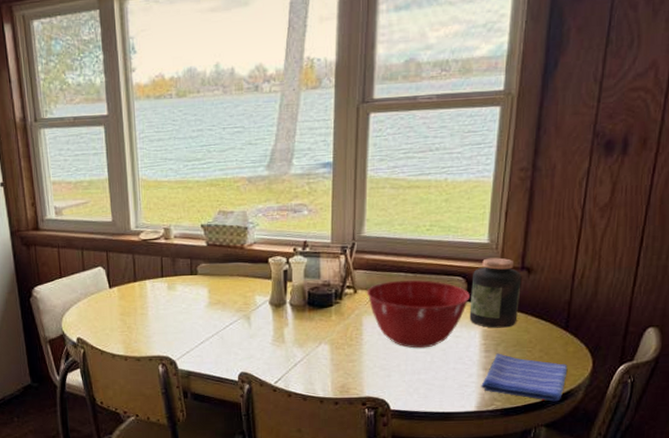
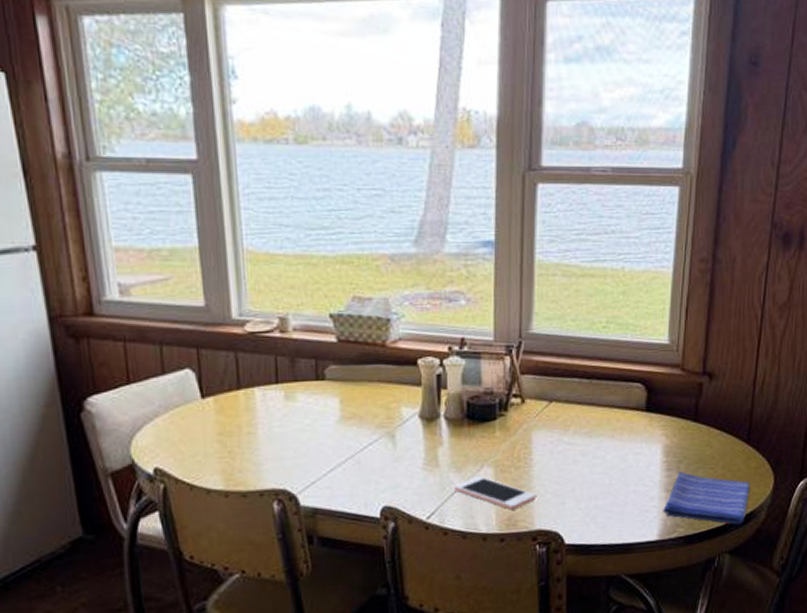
cell phone: none [297,351,366,380] -> present [454,476,537,510]
mixing bowl: present [367,279,471,349] -> none [536,386,651,469]
jar: present [469,257,522,328] -> none [649,361,703,443]

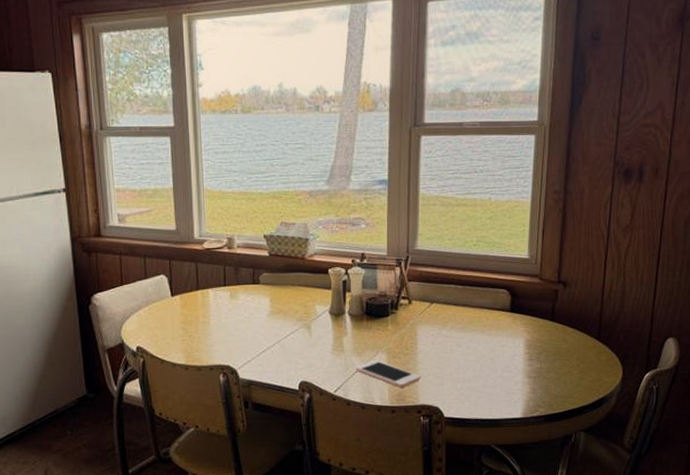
dish towel: present [663,471,750,525] -> none [526,361,602,408]

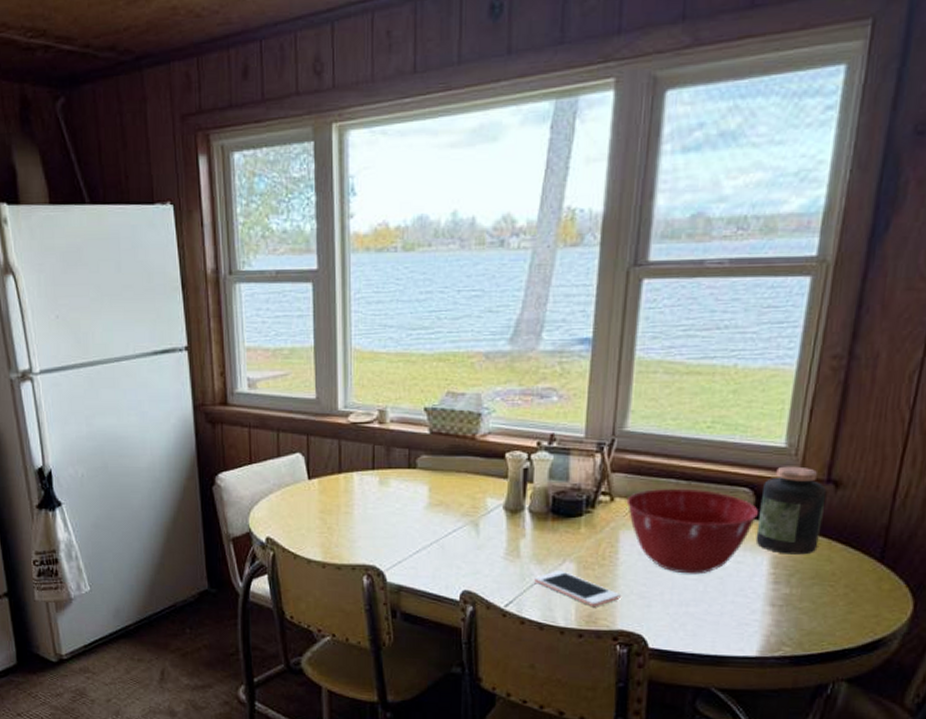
mixing bowl: none [420,291,515,357] -> present [626,488,760,574]
jar: none [514,272,559,338] -> present [755,466,827,555]

